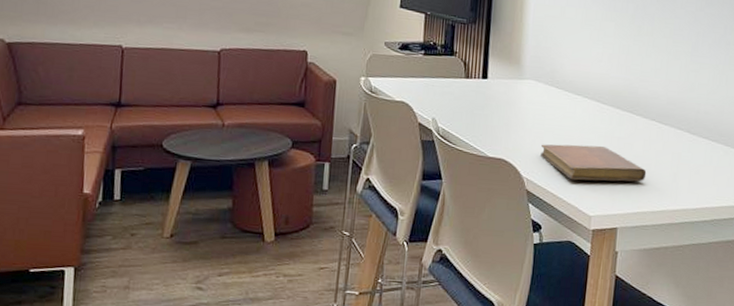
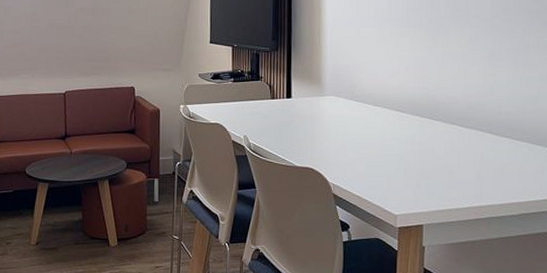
notebook: present [541,144,647,182] -> none [345,150,450,184]

